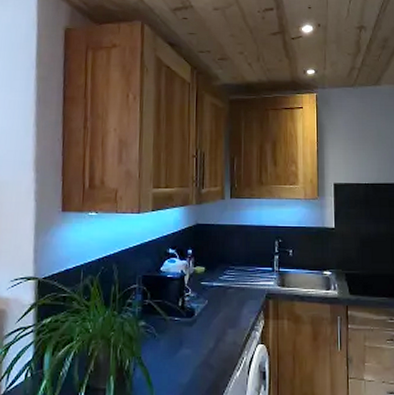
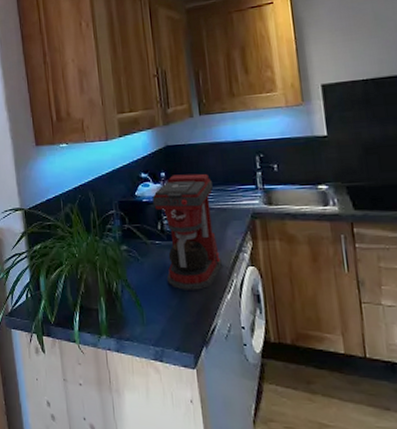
coffee maker: none [176,253,235,368] -> present [152,173,222,290]

